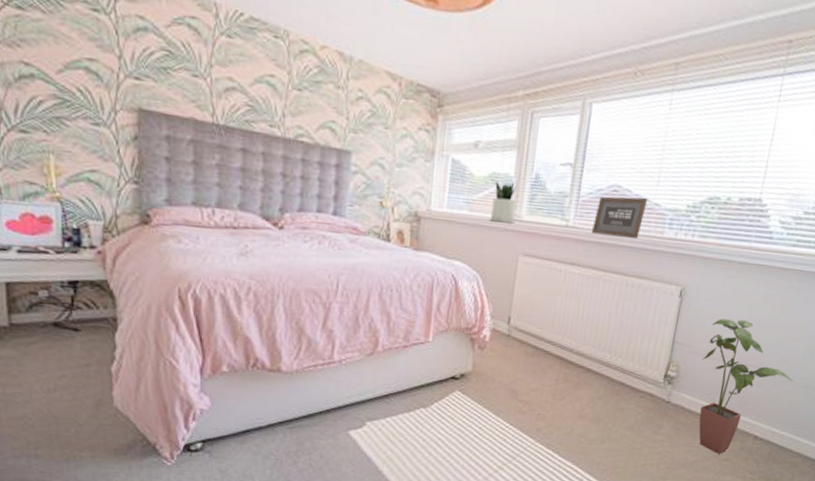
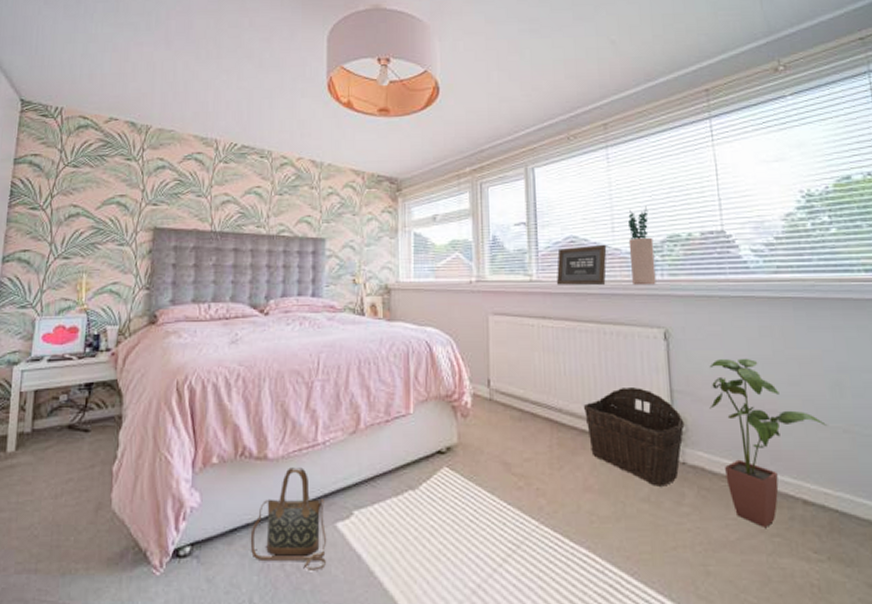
handbag: none [263,381,339,468] -> present [250,467,327,571]
planter: present [488,181,517,225] -> none [454,246,480,287]
wicker basket: none [592,335,678,419] -> present [583,388,685,486]
vase: none [663,163,697,245] -> present [628,206,656,286]

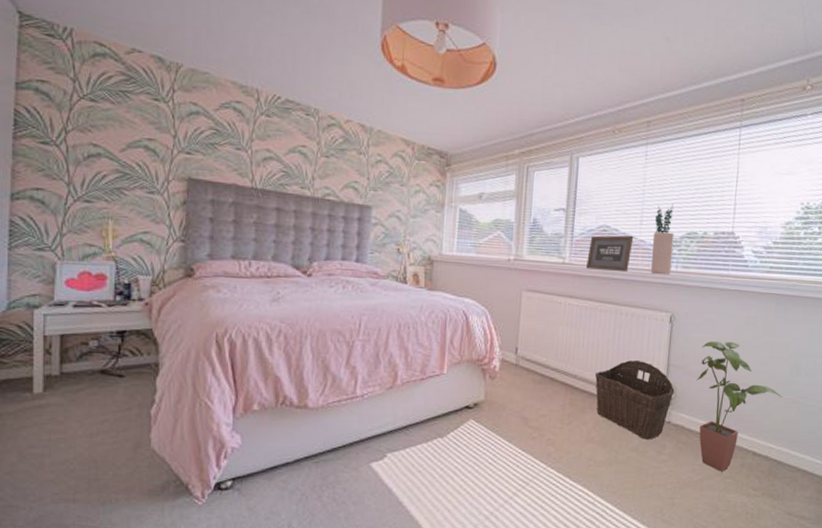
handbag: present [250,467,327,571] -> none [289,416,362,501]

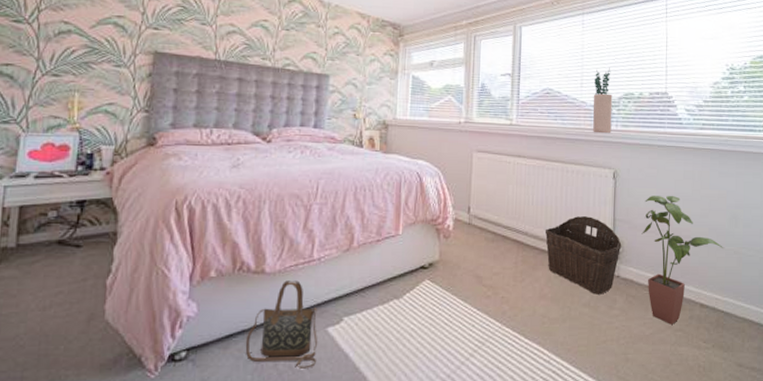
handbag: none [289,416,362,501] -> present [245,280,318,369]
picture frame: present [585,235,634,273] -> none [532,97,575,132]

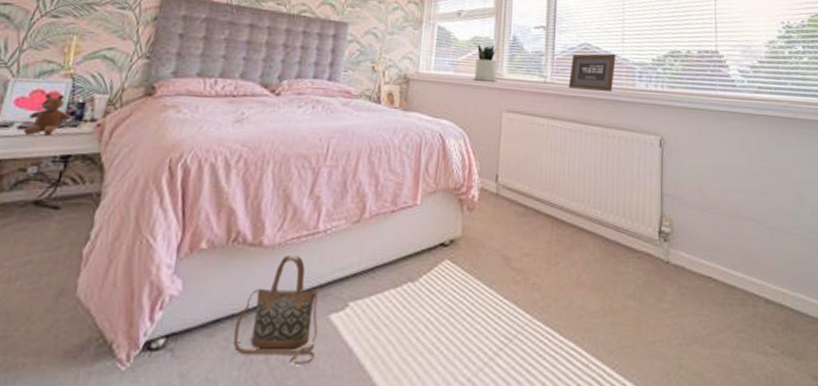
teddy bear: none [39,147,83,184] -> present [23,94,72,136]
planter: none [445,91,468,127] -> present [472,44,497,83]
picture frame: none [532,97,575,132] -> present [568,53,616,93]
wicker basket: present [544,216,622,295] -> none [582,189,671,284]
vase: present [592,67,613,134] -> none [635,22,657,95]
house plant: present [641,195,724,324] -> none [693,167,790,323]

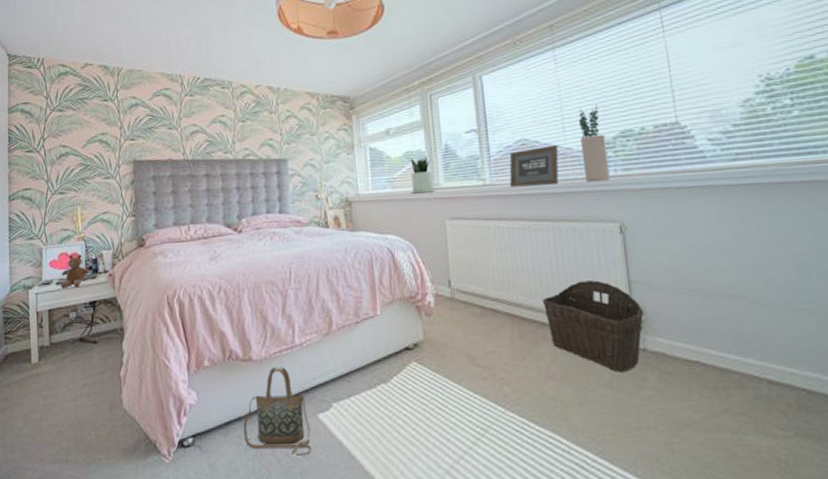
wicker basket: none [582,189,671,284] -> present [541,280,644,372]
vase: none [635,22,657,95] -> present [579,104,610,183]

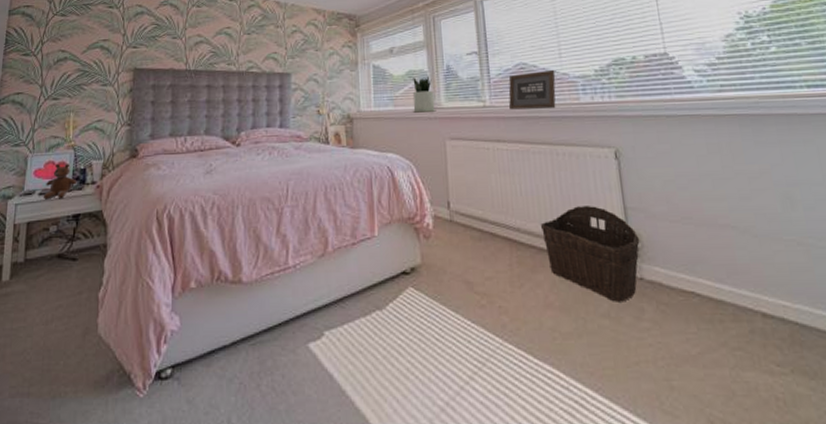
handbag: present [243,367,311,456] -> none [227,290,300,391]
vase: present [579,104,610,183] -> none [574,32,605,108]

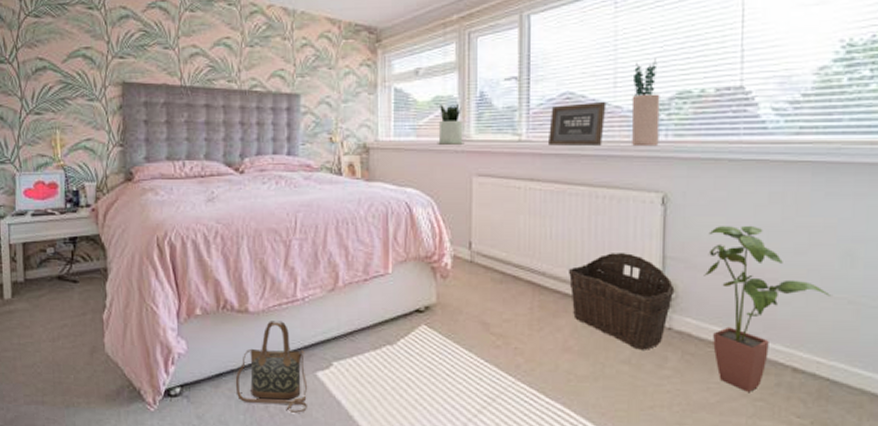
teddy bear: present [43,164,77,200] -> none [36,185,71,221]
handbag: none [227,290,300,391] -> present [235,321,308,413]
vase: none [574,32,605,108] -> present [631,58,660,147]
house plant: none [660,174,782,341] -> present [704,225,832,392]

